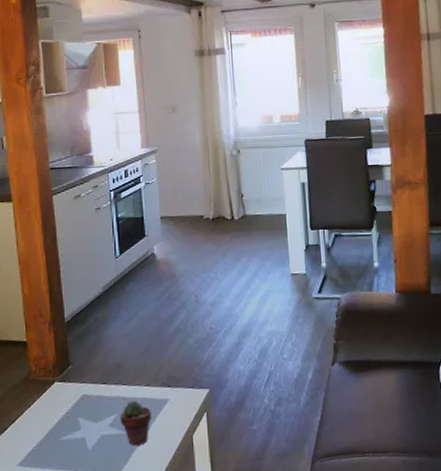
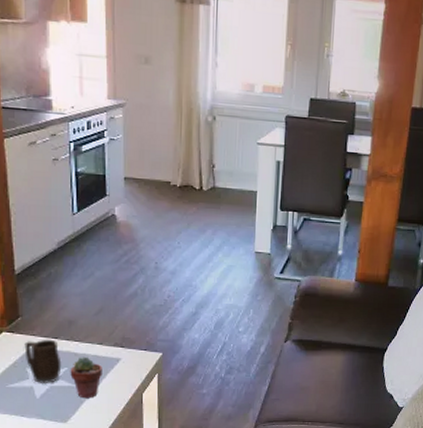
mug: none [75,385,112,433] -> present [24,339,62,383]

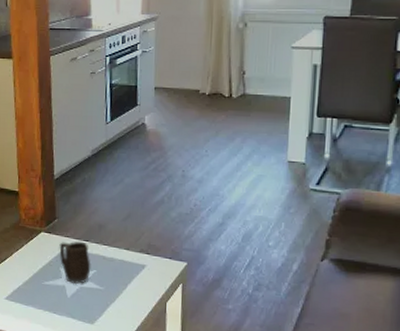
potted succulent: present [70,356,102,399] -> none [98,260,128,303]

